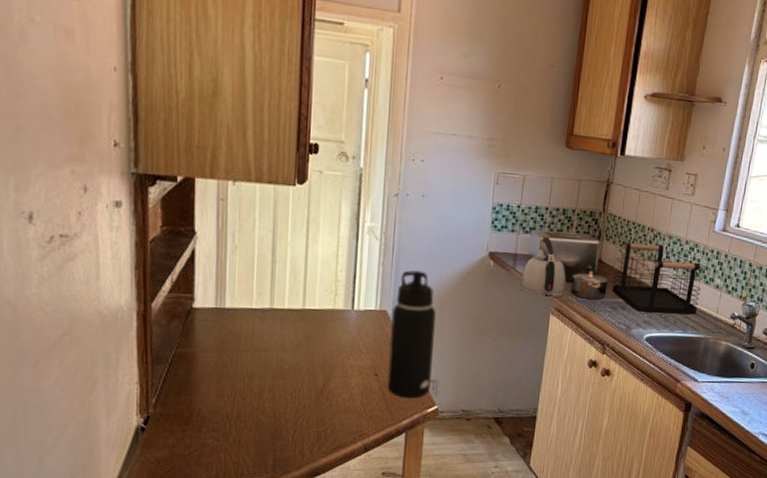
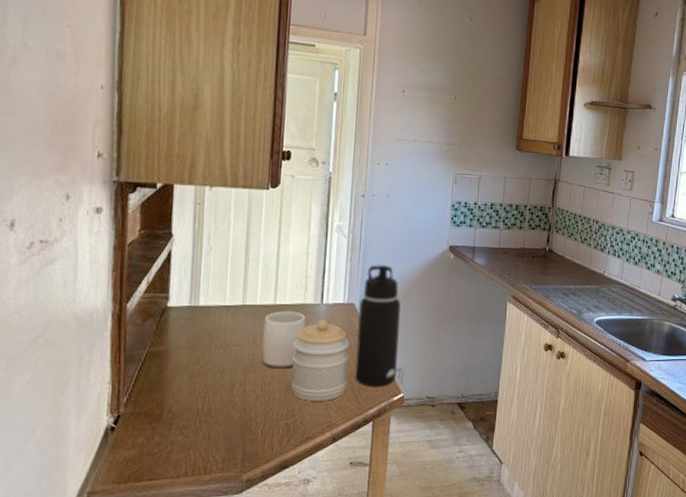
mug: none [290,316,337,376] -> present [261,311,307,369]
jar: none [321,325,383,410] -> present [291,318,350,401]
kettle: present [519,236,567,297] -> none [478,230,521,286]
toaster: present [528,230,601,282] -> none [485,224,551,271]
cooking pot: present [571,271,608,300] -> none [525,261,559,287]
dish rack: present [612,242,704,315] -> none [563,233,645,298]

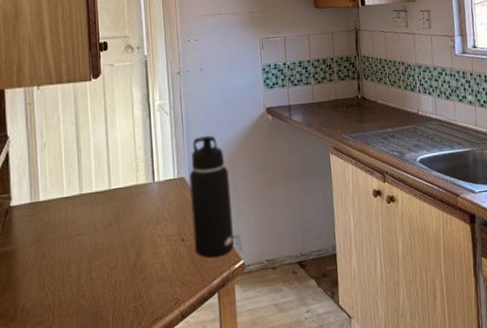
mug: present [261,311,307,369] -> none [101,193,142,253]
jar: present [291,318,350,401] -> none [131,196,189,281]

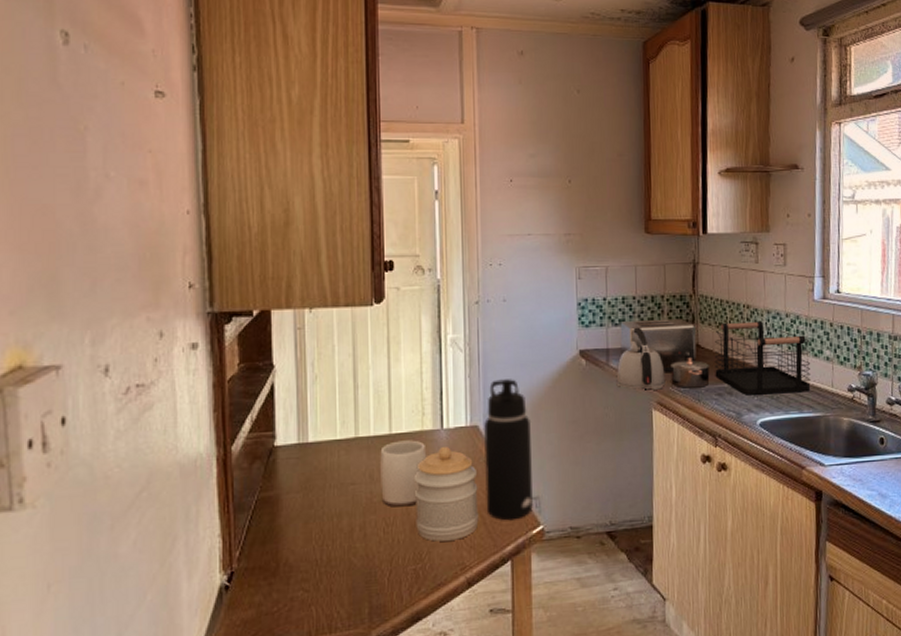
mug: none [101,193,142,253] -> present [379,440,427,507]
jar: none [131,196,189,281] -> present [413,446,479,542]
toaster: none [298,76,364,122] -> present [620,318,697,372]
kettle: none [298,85,339,138] -> present [616,327,666,390]
cooking pot: none [342,109,376,135] -> present [670,358,710,388]
dish rack: none [377,75,459,137] -> present [714,321,811,395]

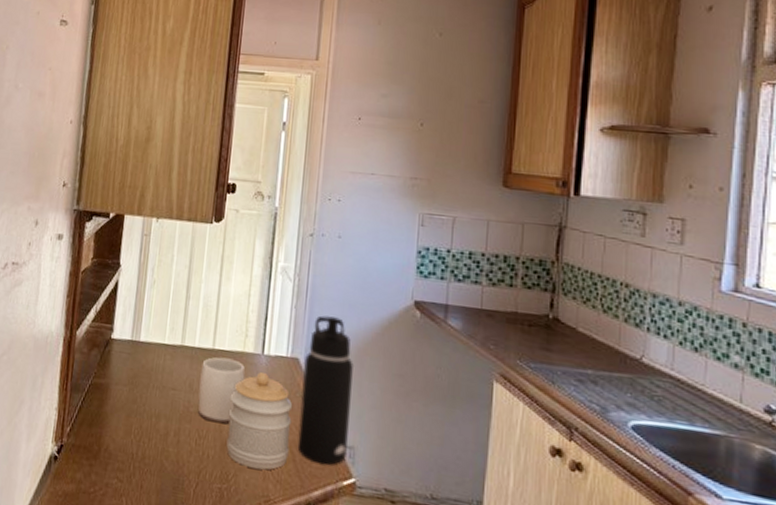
kettle: present [616,327,666,390] -> none [453,286,513,361]
toaster: present [620,318,697,372] -> none [462,278,556,343]
cooking pot: present [670,358,710,388] -> none [519,331,570,369]
dish rack: present [714,321,811,395] -> none [576,298,711,401]

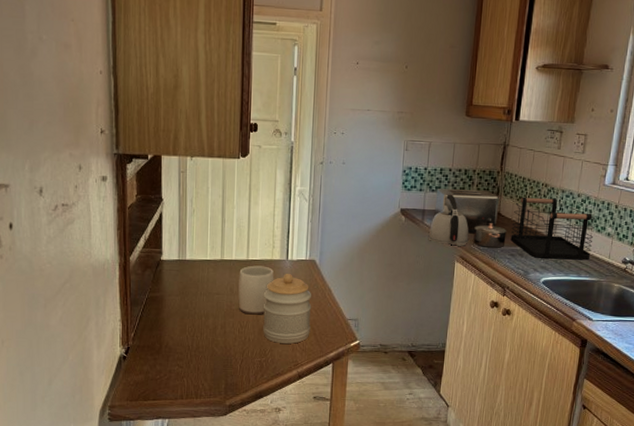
water bottle: present [297,315,354,465] -> none [317,226,356,334]
kettle: none [453,286,513,361] -> present [428,194,469,246]
toaster: none [462,278,556,343] -> present [434,189,499,233]
cooking pot: none [519,331,570,369] -> present [473,223,507,248]
dish rack: none [576,298,711,401] -> present [510,196,596,260]

